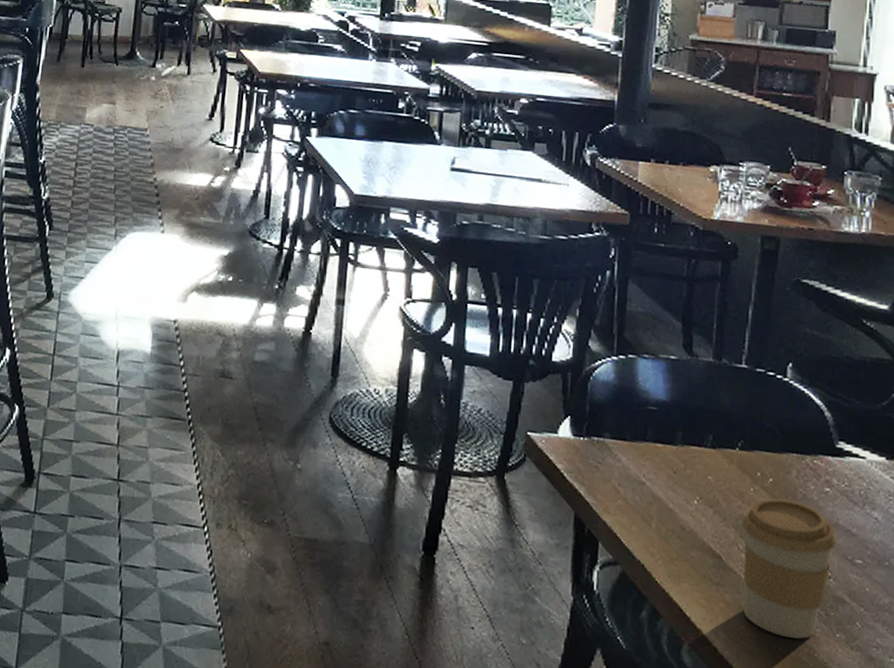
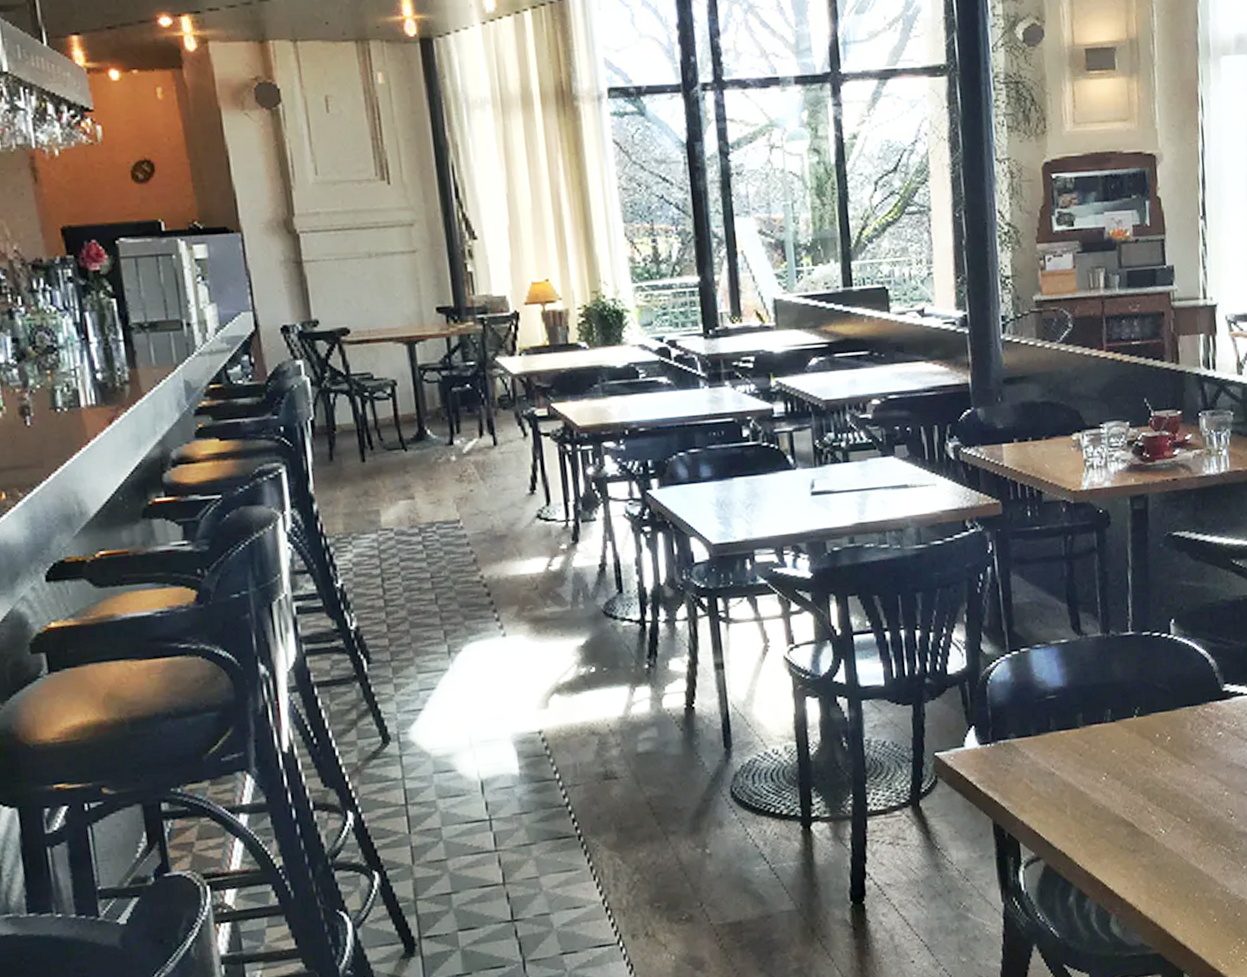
coffee cup: present [741,498,837,639] -> none [1147,752,1234,883]

